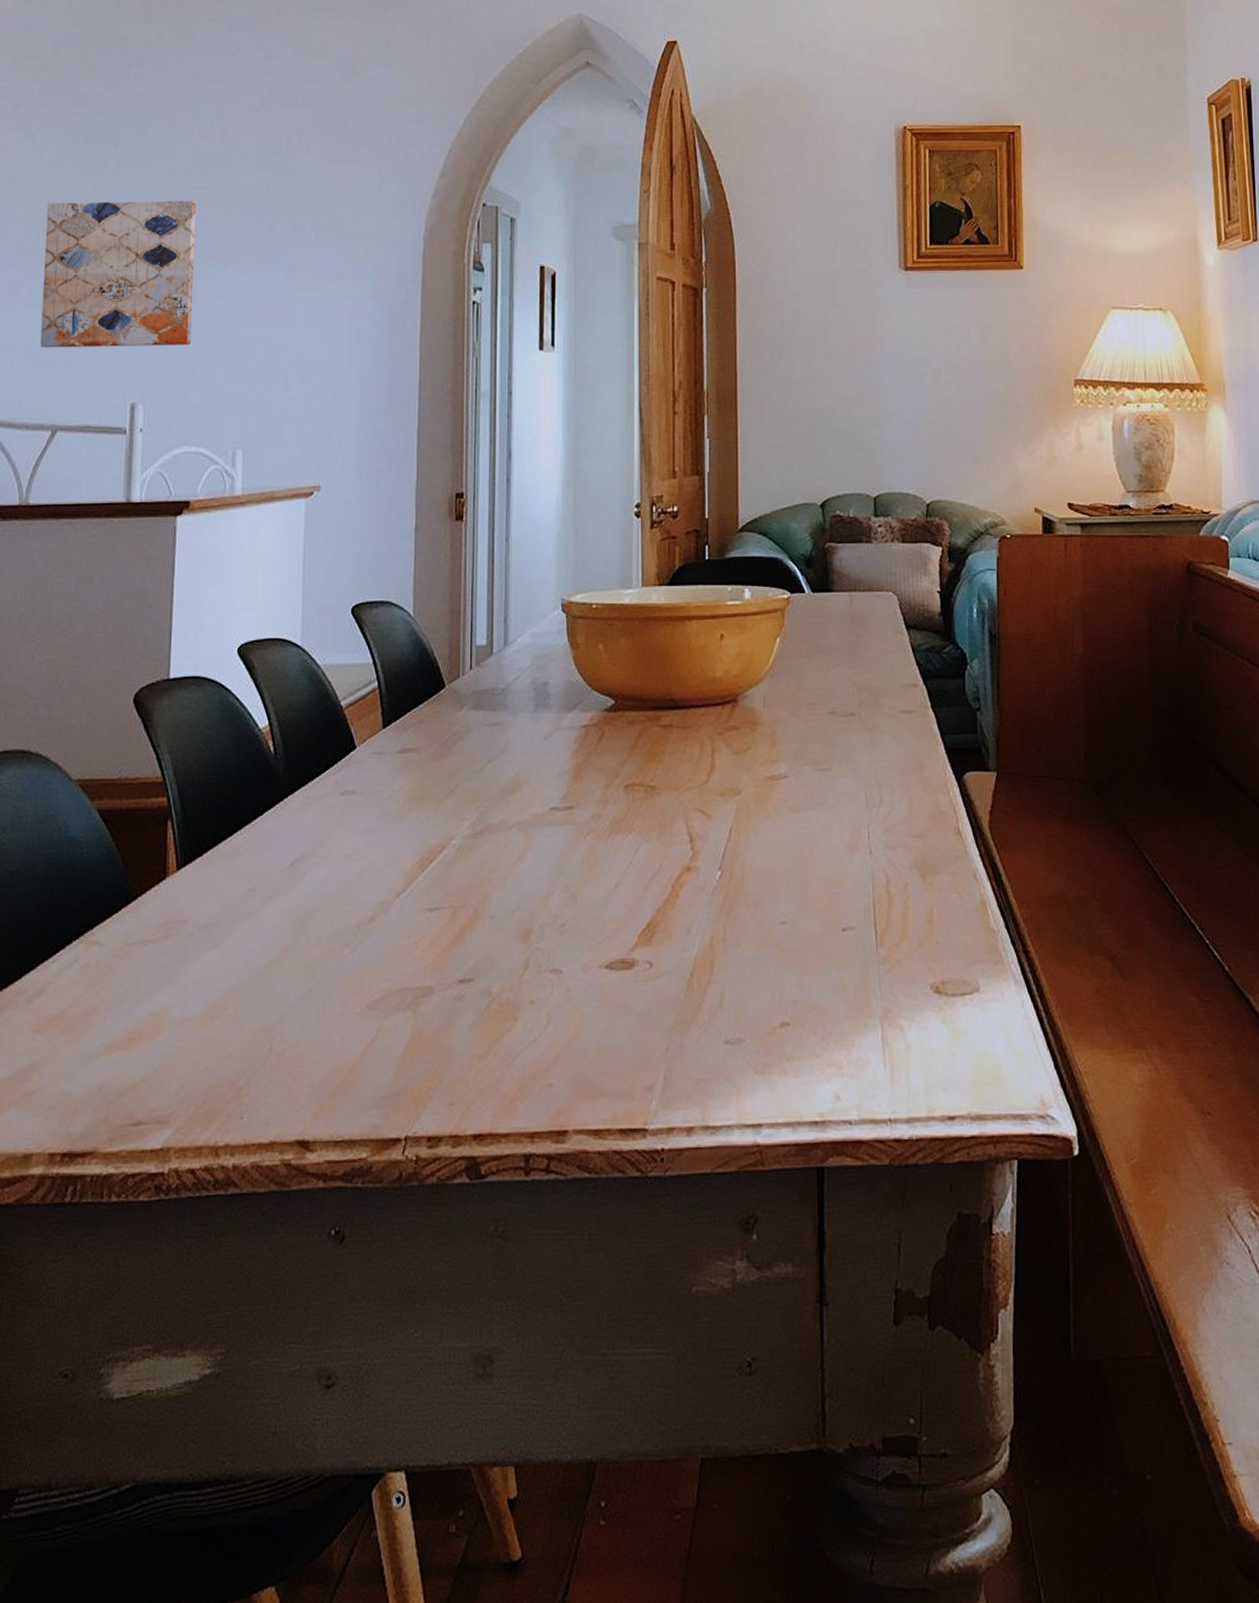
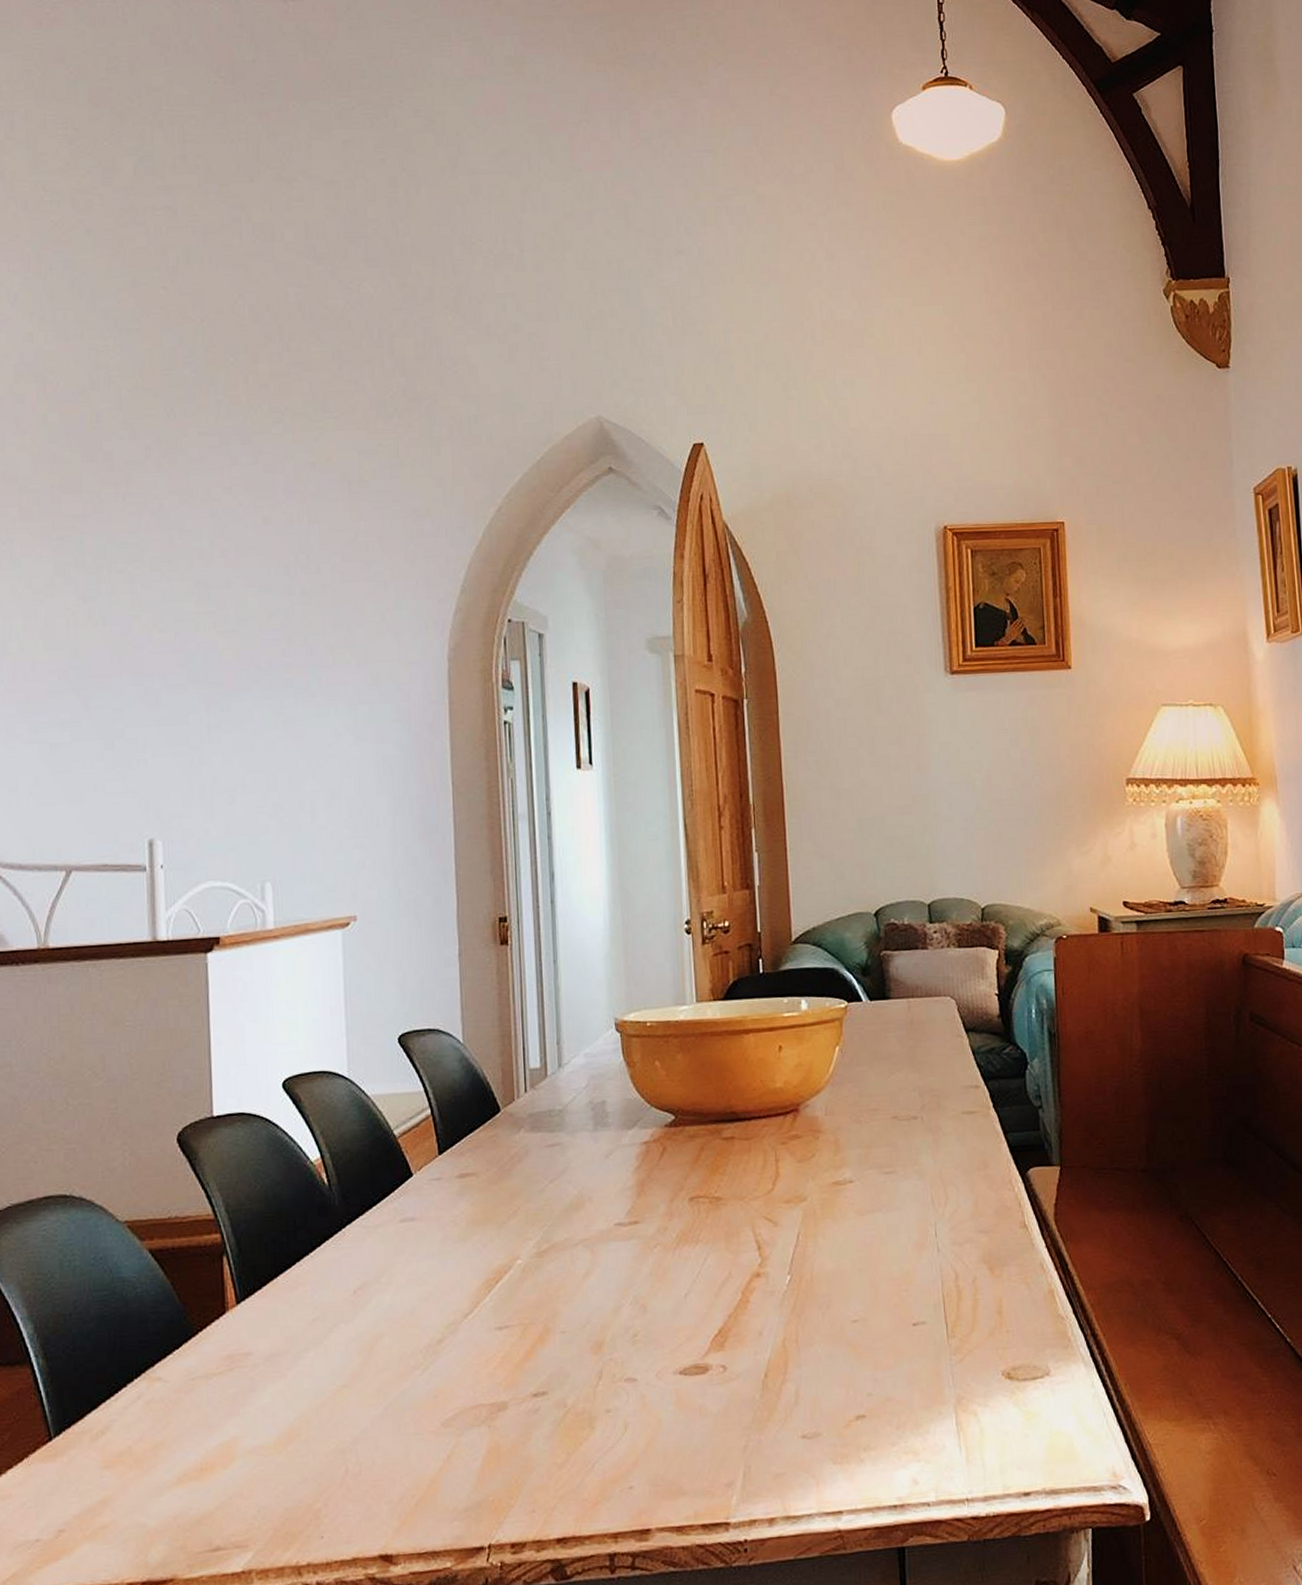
wall art: present [40,200,197,348] -> none [40,625,208,786]

